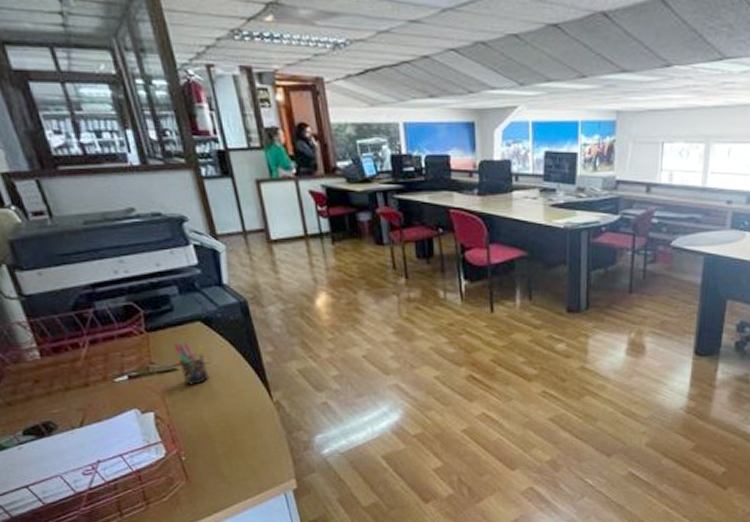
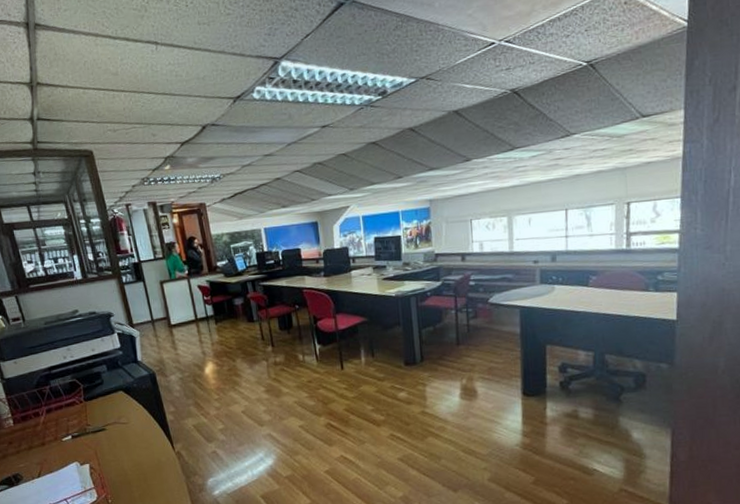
pen holder: present [173,343,209,385] -> none [103,408,128,441]

